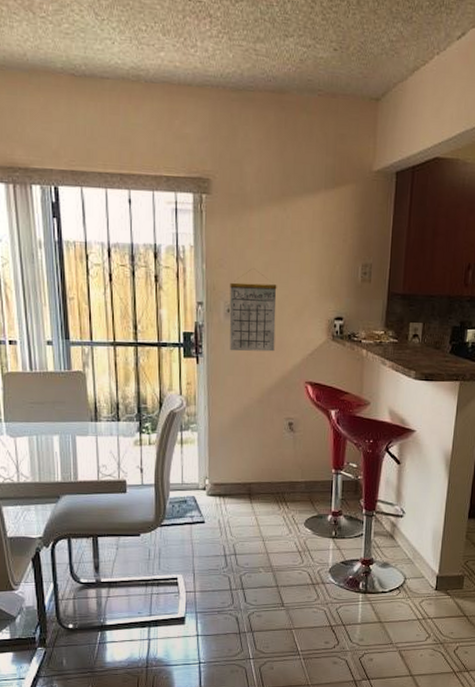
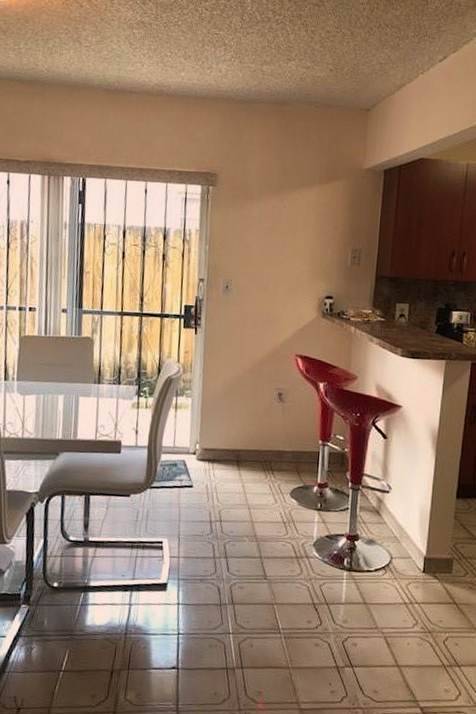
calendar: present [229,269,277,352] -> none [226,251,273,326]

